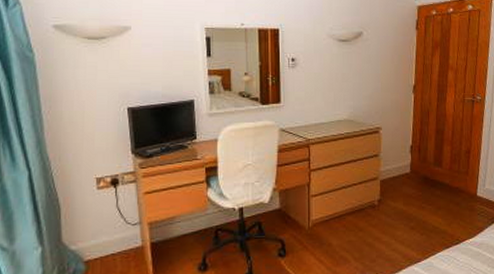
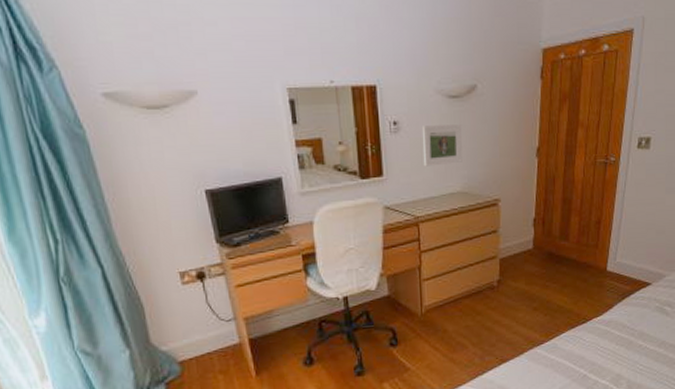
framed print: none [315,62,350,97] -> present [422,123,462,167]

